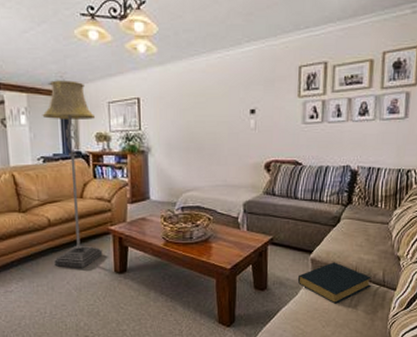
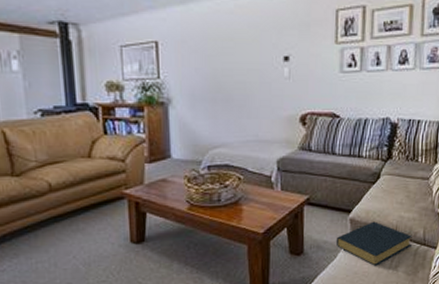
floor lamp: present [42,80,103,268] -> none [39,19,116,240]

